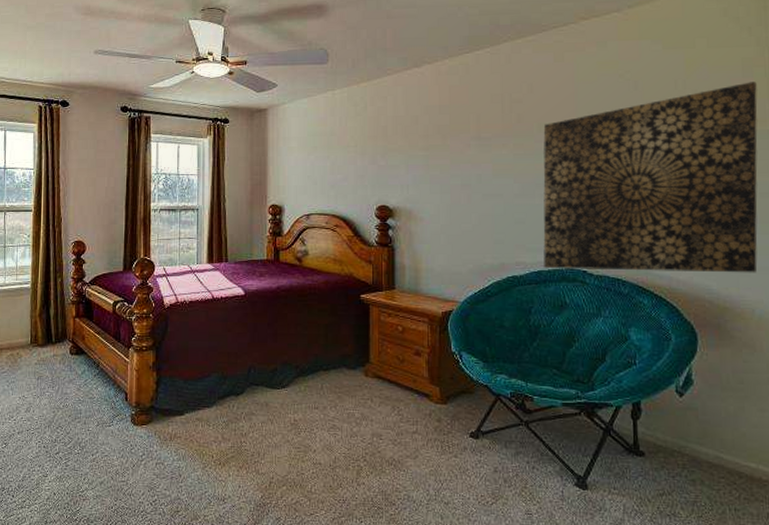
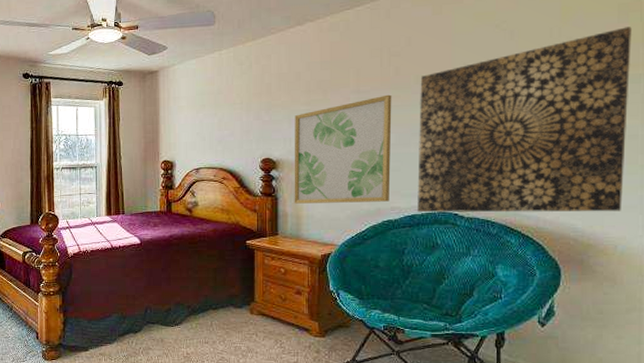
wall art: none [412,142,515,256] -> present [294,94,392,204]

